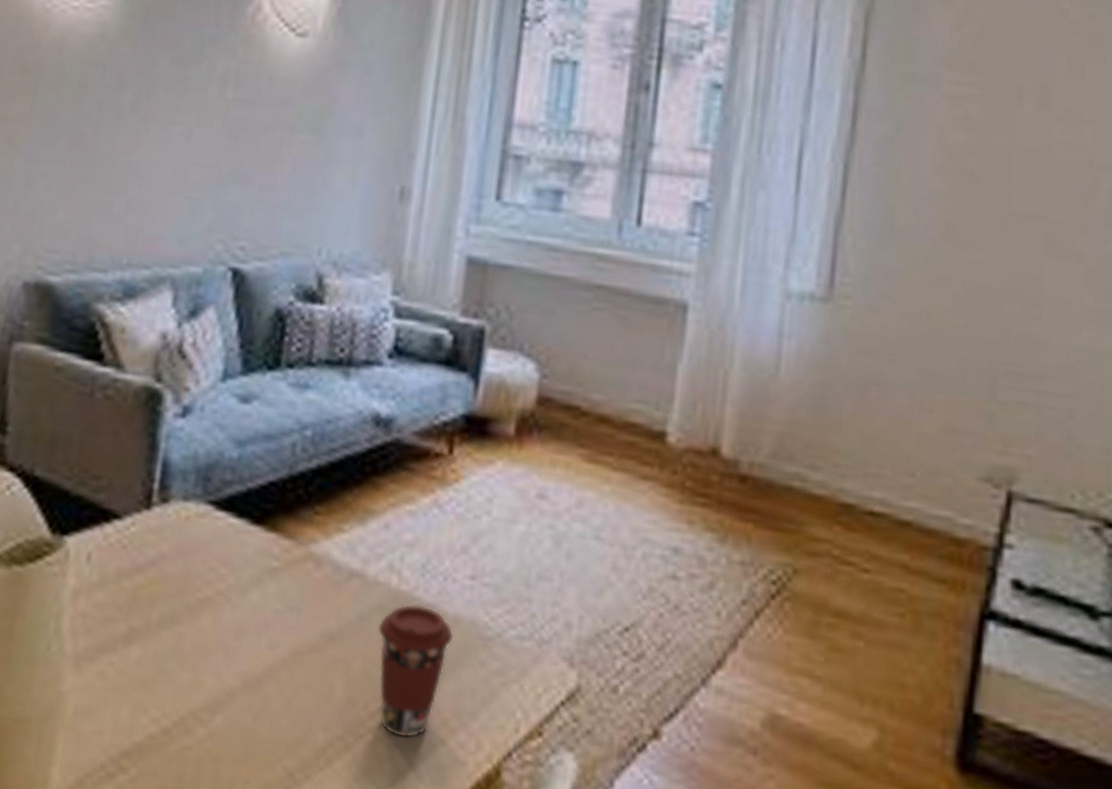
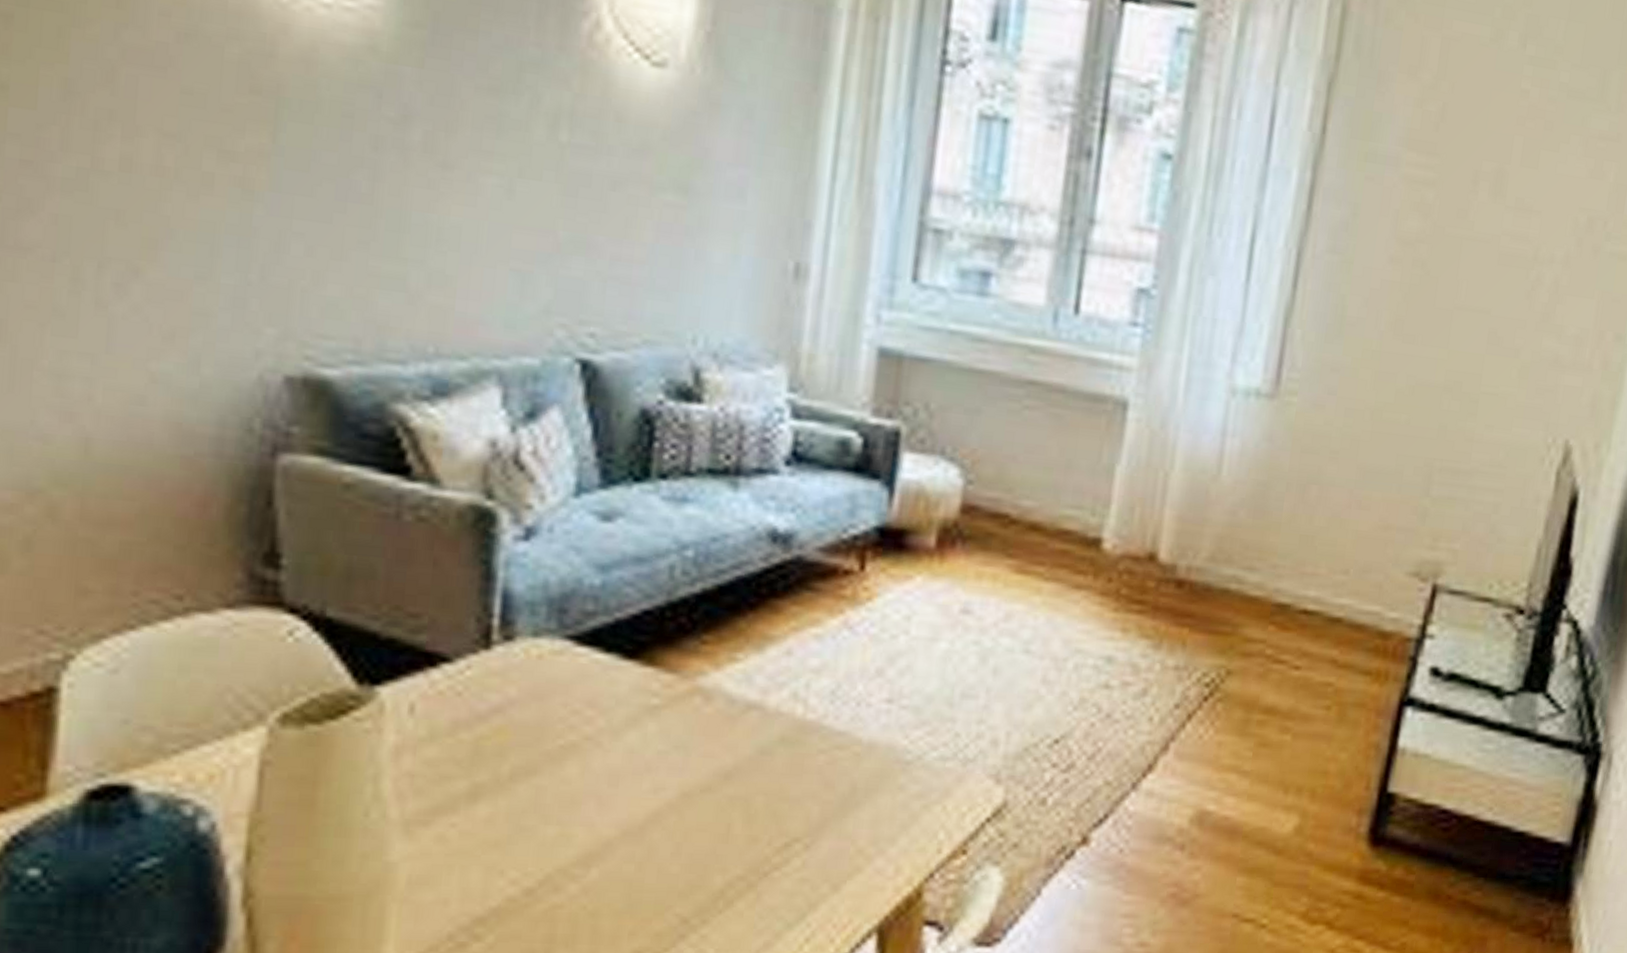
coffee cup: present [377,603,454,738] -> none [781,733,869,870]

